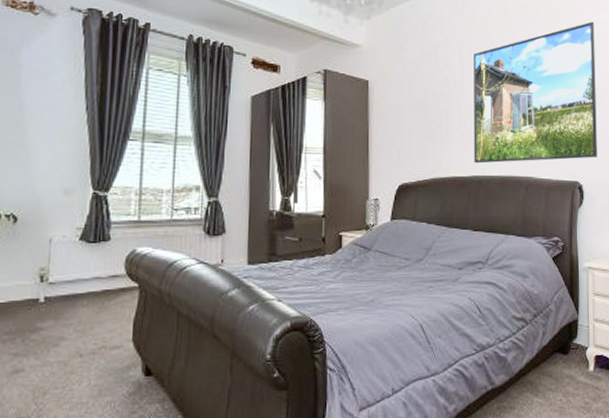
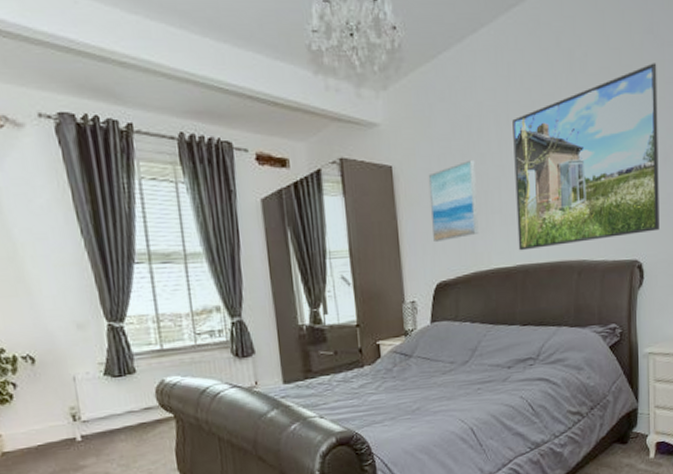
wall art: none [398,82,440,149] -> present [428,159,479,243]

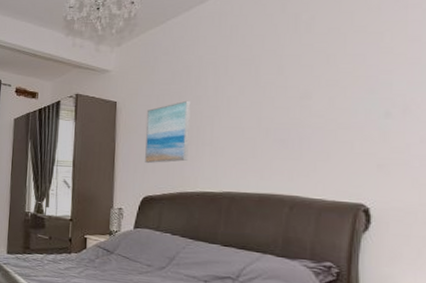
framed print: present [512,63,660,251] -> none [226,23,398,180]

